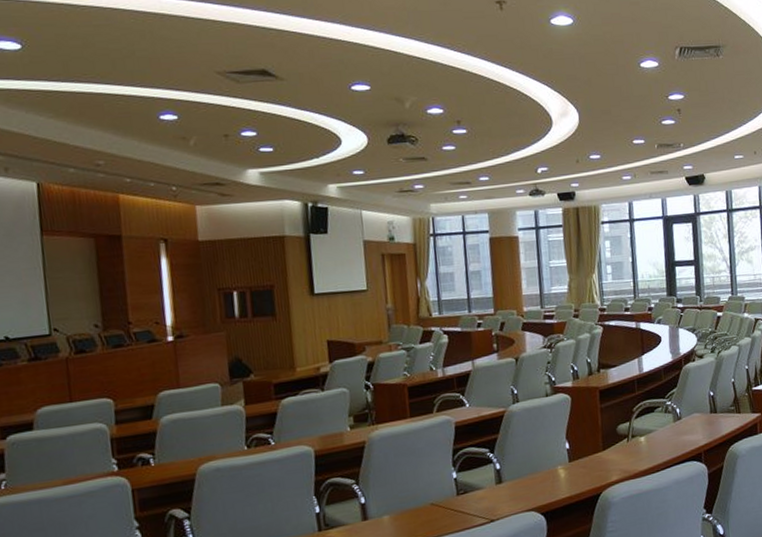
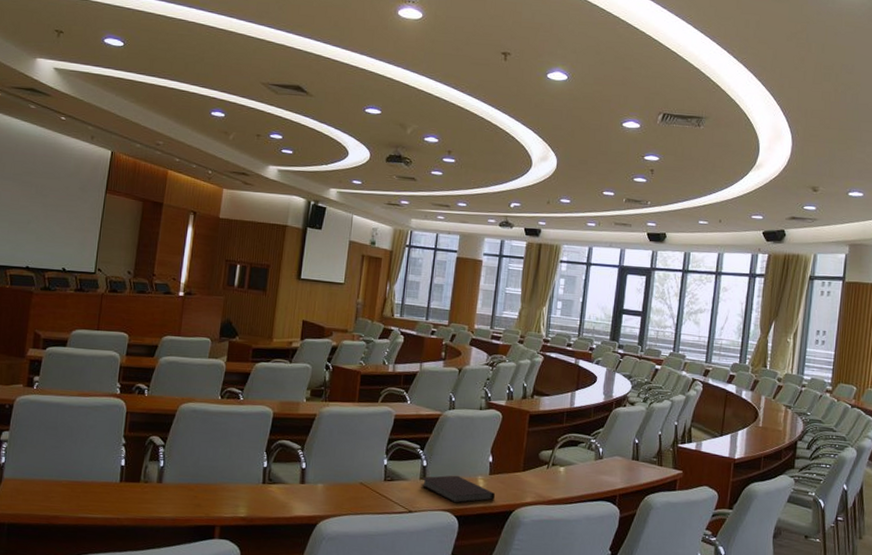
notebook: none [496,470,579,501] -> present [420,475,495,504]

